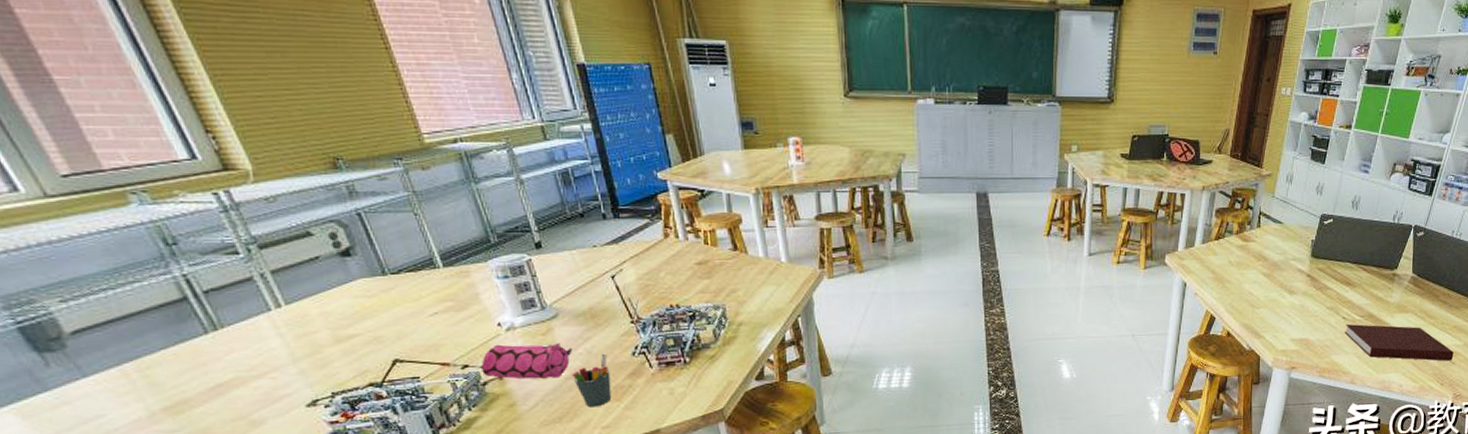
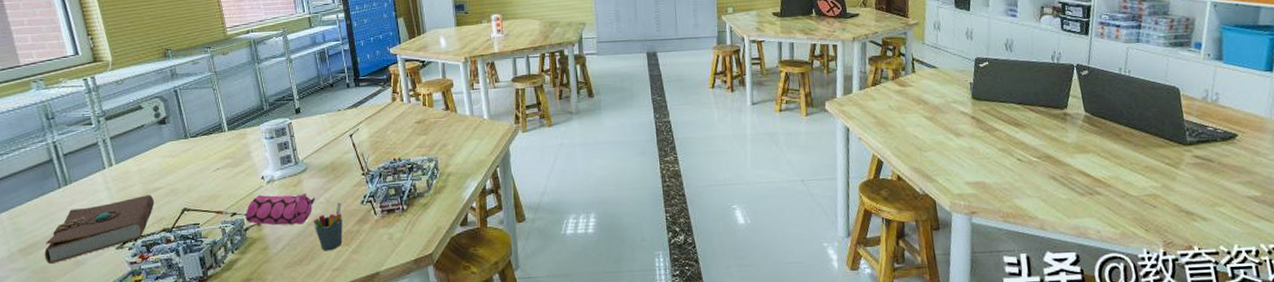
book: none [201,343,352,425] -> present [44,195,155,265]
notebook: present [1344,323,1454,361] -> none [1022,165,1153,205]

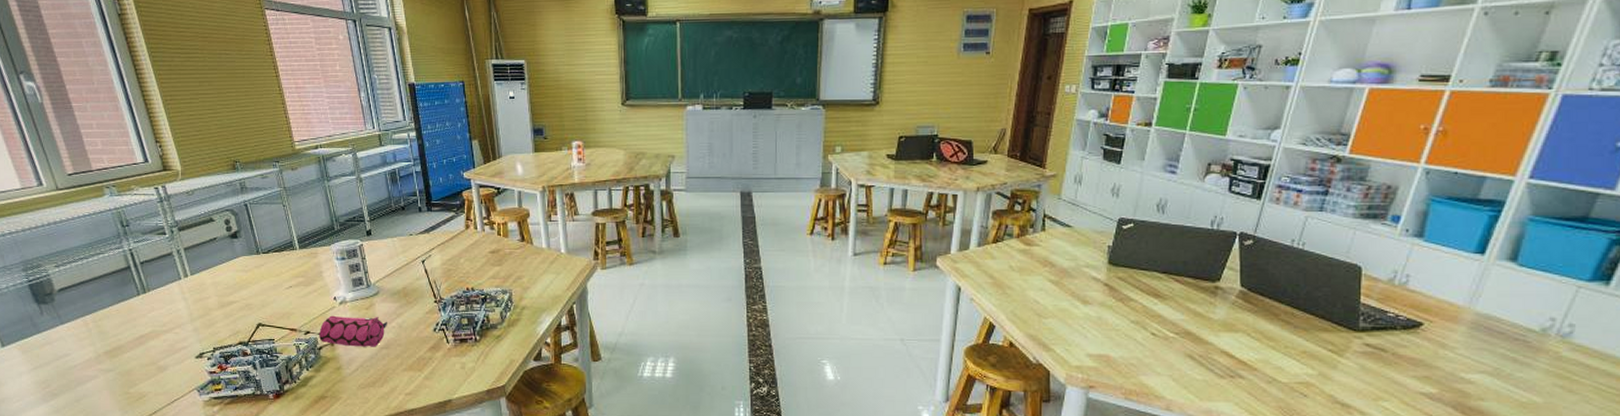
book: present [44,195,155,265] -> none [128,308,230,368]
pen holder: present [312,202,343,251] -> none [385,328,415,375]

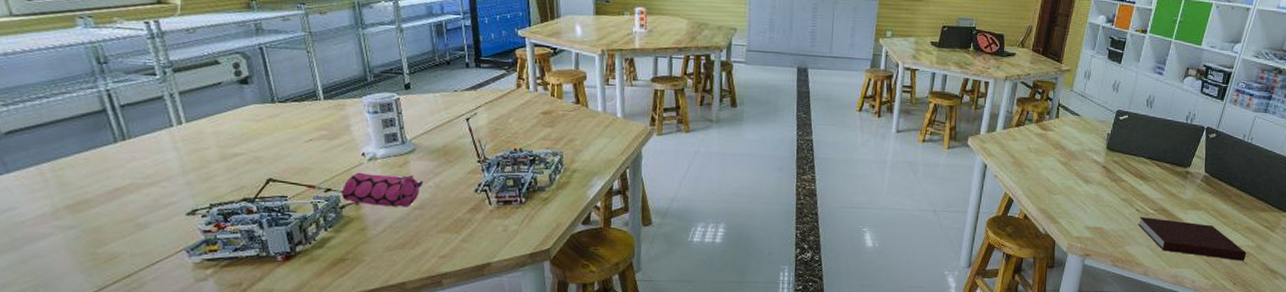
notebook: none [1154,340,1305,393] -> present [1138,216,1246,261]

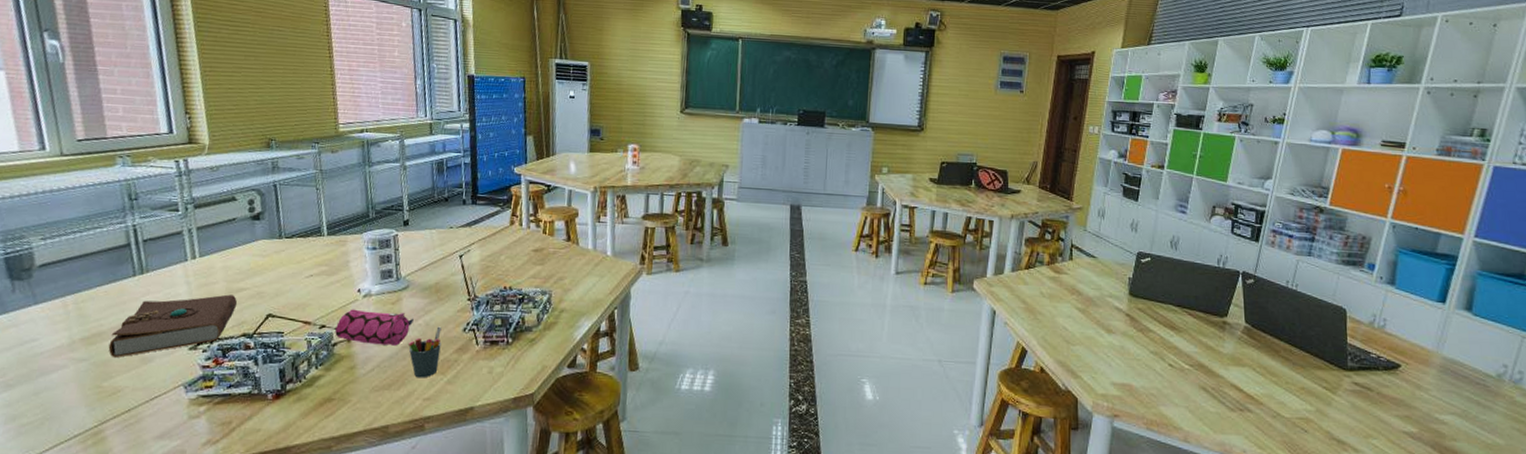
book: none [97,160,234,225] -> present [108,294,238,359]
pen holder: none [419,188,453,237] -> present [407,326,442,378]
notebook: present [1138,216,1246,261] -> none [1172,372,1305,428]

